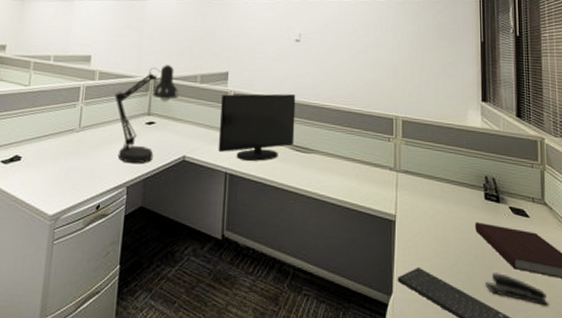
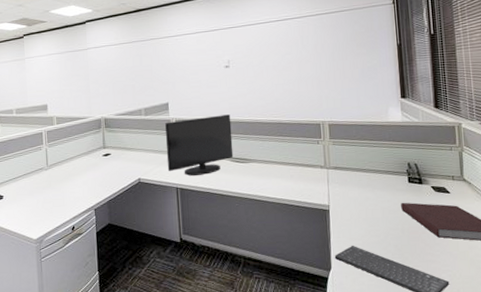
desk lamp: present [115,65,179,164] -> none [73,103,128,190]
stapler: present [484,272,550,307] -> none [412,242,471,265]

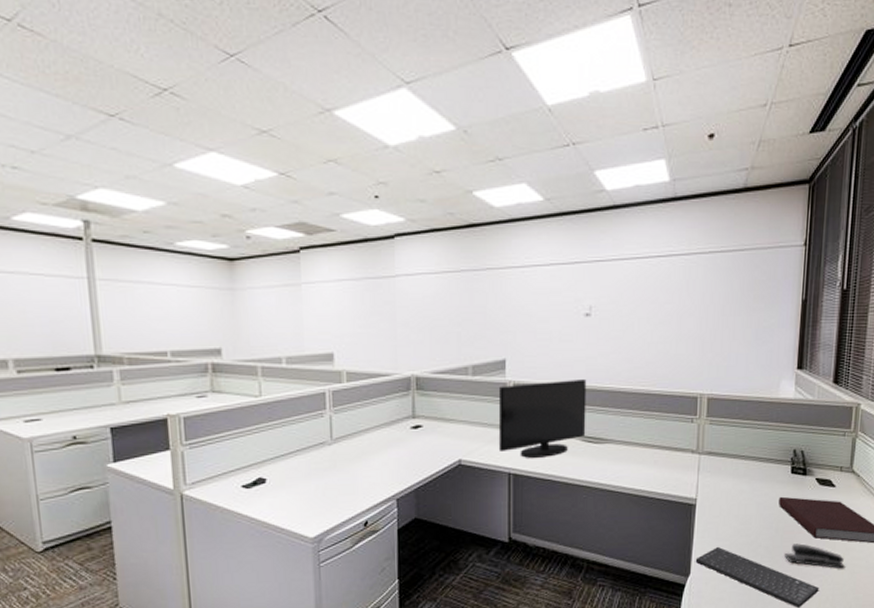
stapler: none [412,242,471,265] -> present [783,543,846,569]

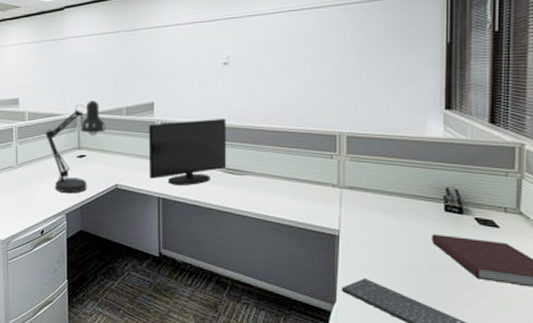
desk lamp: none [370,357,448,474] -> present [45,100,106,194]
stapler: present [783,543,846,569] -> none [441,282,519,314]

